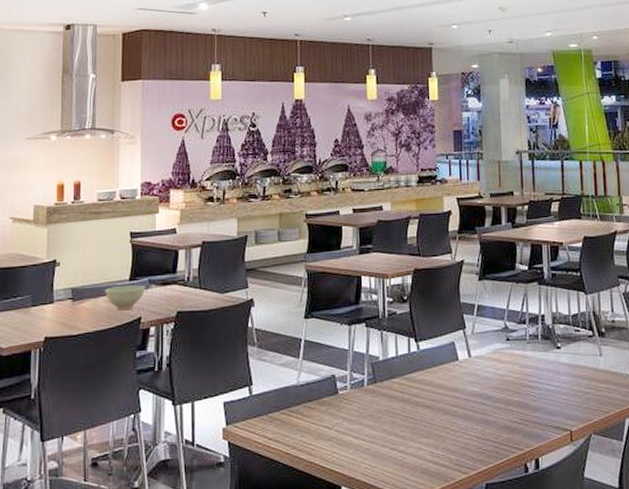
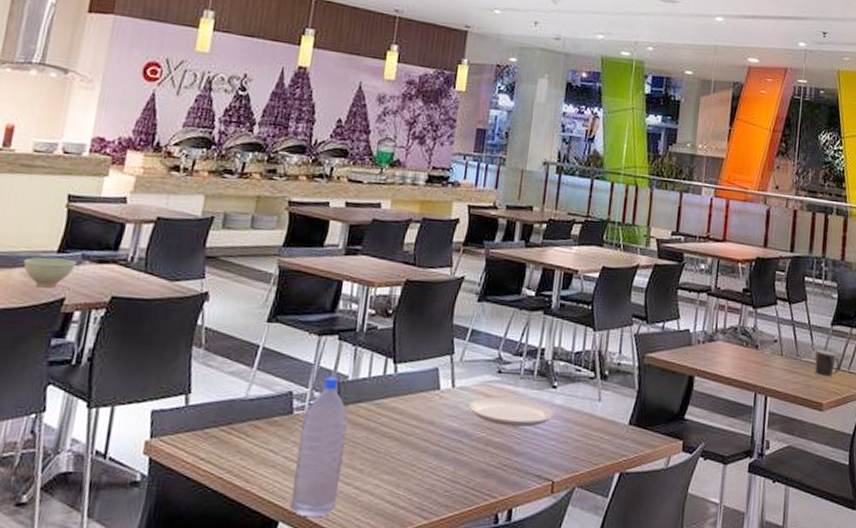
water bottle: none [347,359,387,481] -> present [290,377,348,518]
plate: none [485,361,562,386] -> present [468,397,554,427]

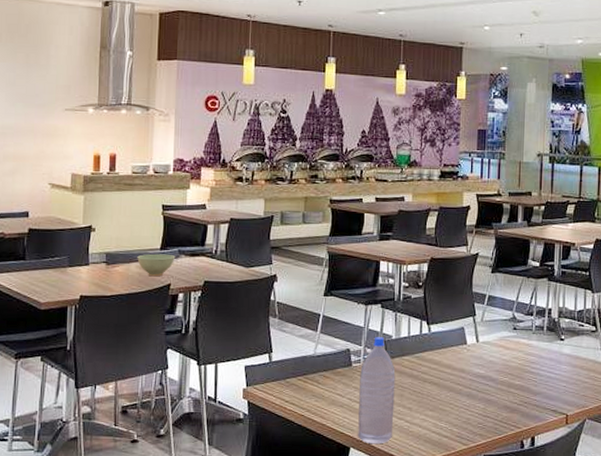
plate: present [468,397,554,427] -> none [491,349,563,372]

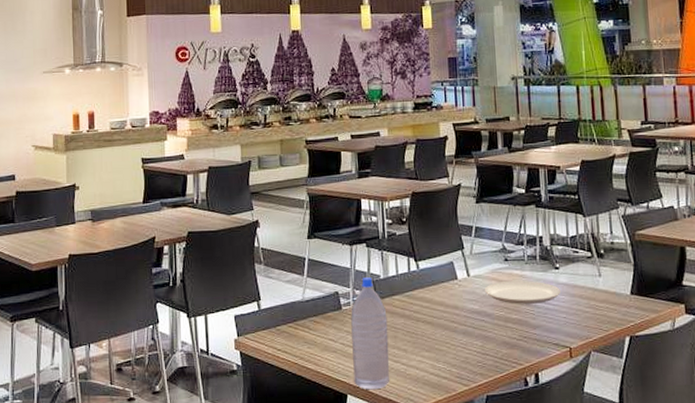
bowl: present [137,253,176,277] -> none [121,207,158,231]
plate: none [491,349,563,372] -> present [484,281,560,304]

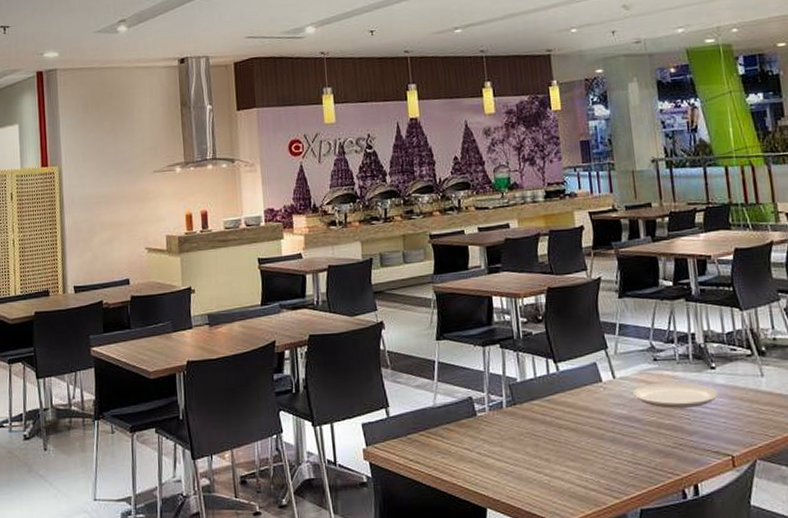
water bottle: present [351,277,391,390] -> none [486,381,533,504]

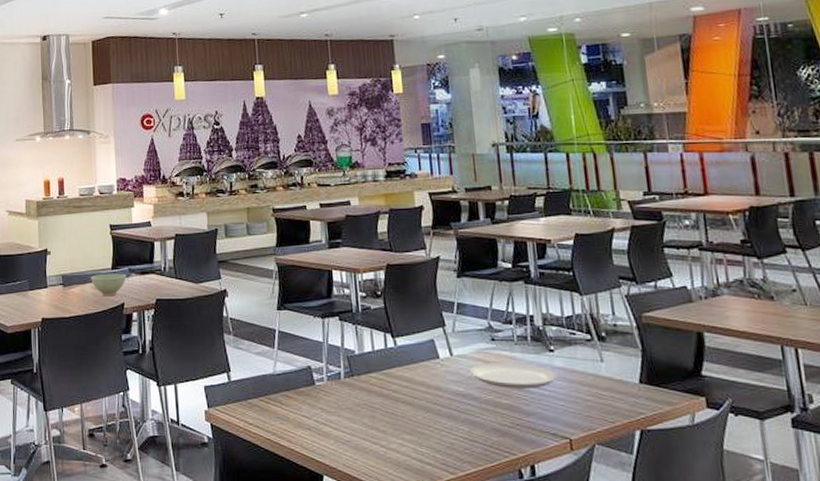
bowl: none [239,309,277,335] -> present [91,273,127,297]

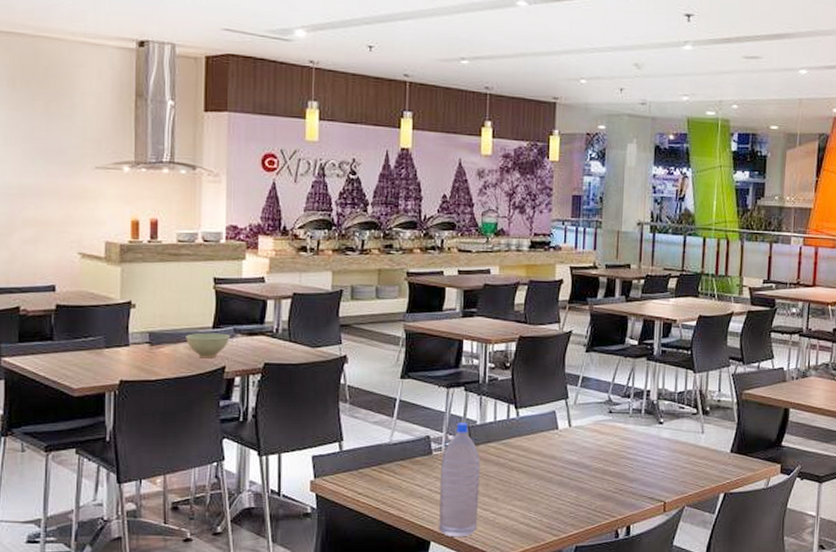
water bottle: none [325,353,369,472] -> present [439,423,480,538]
plate: present [469,363,557,389] -> none [584,434,662,457]

